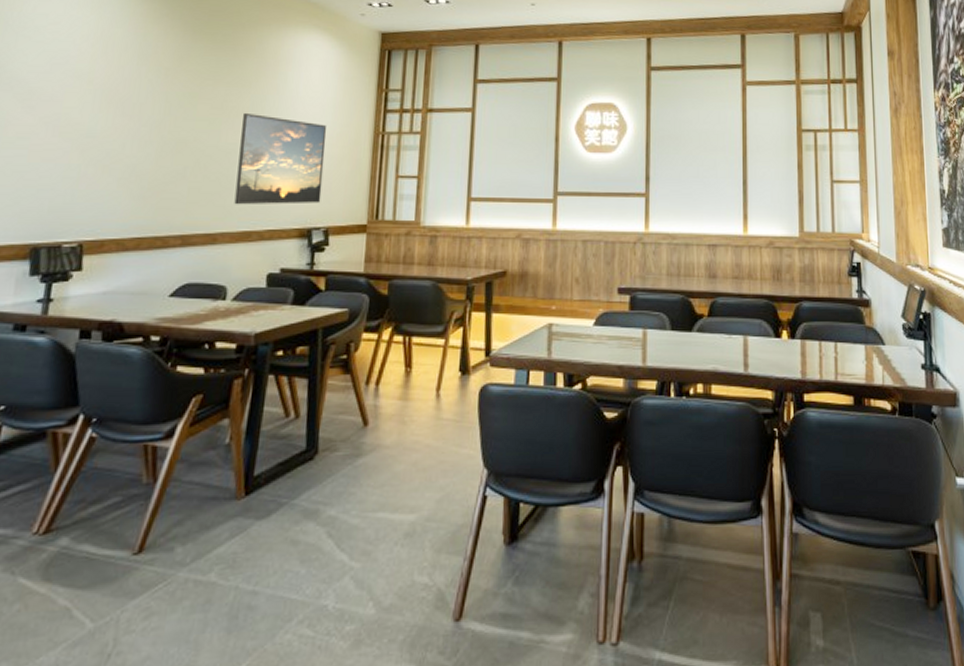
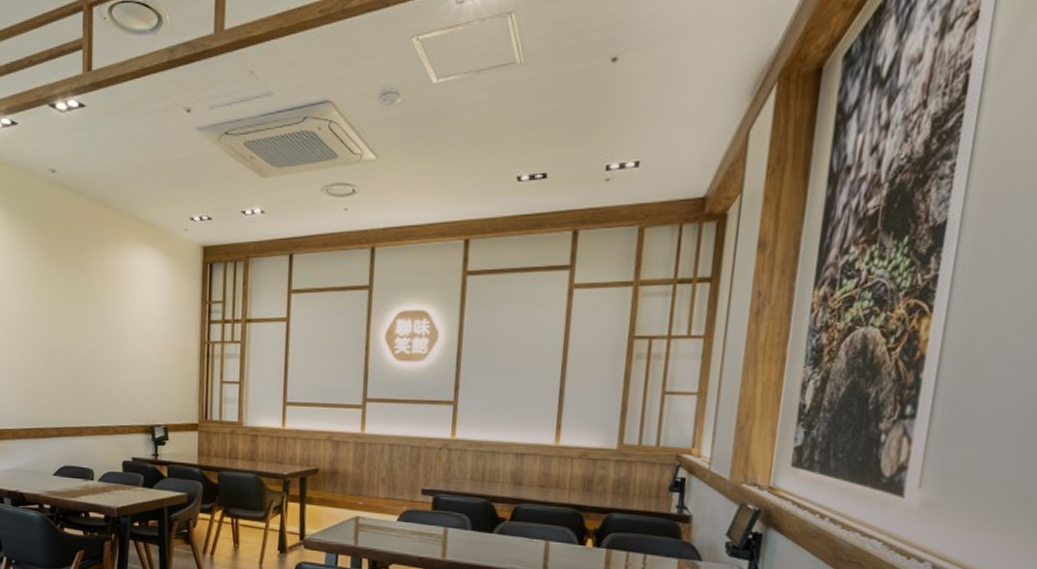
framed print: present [234,112,327,205] -> none [93,324,161,405]

